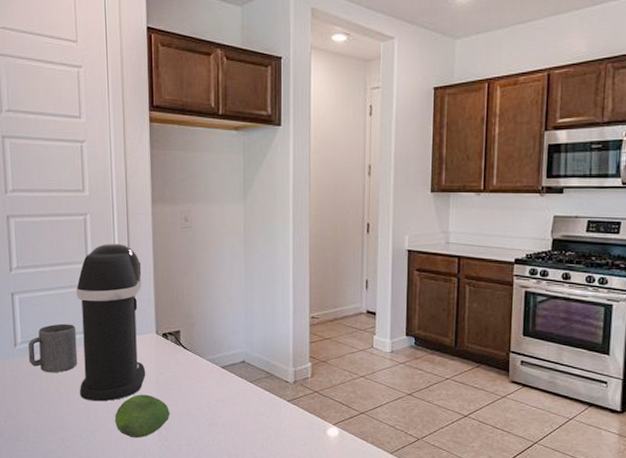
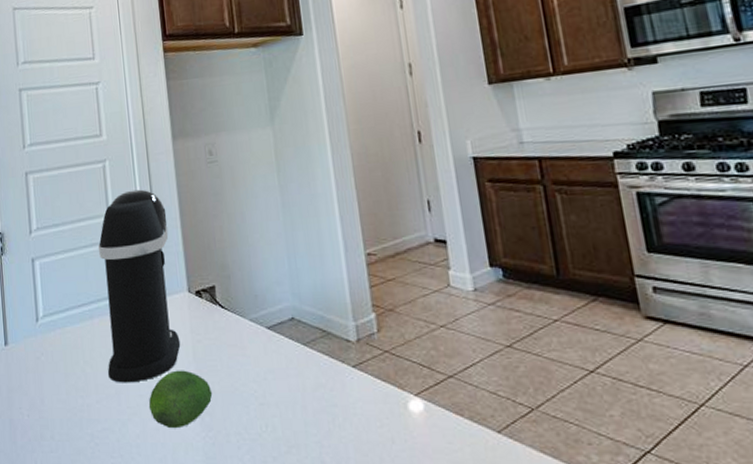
mug: present [28,323,78,373] -> none [50,289,104,351]

